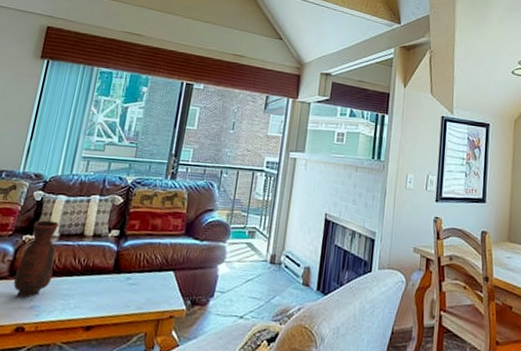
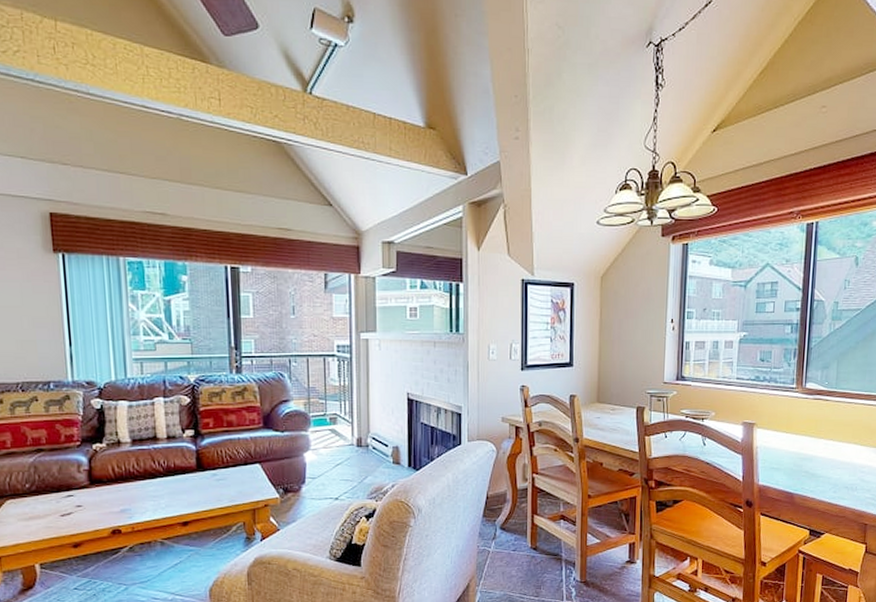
vase: present [13,220,59,298] -> none [95,427,135,504]

